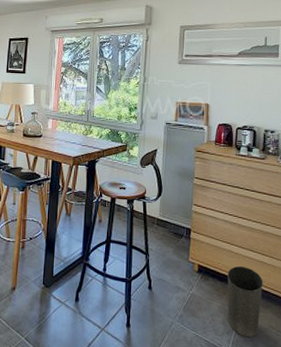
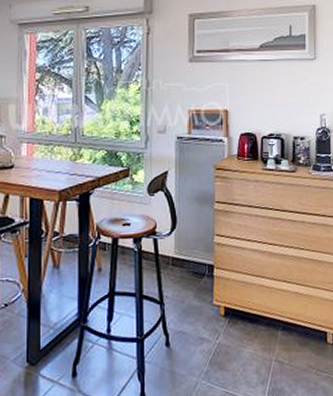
waste basket: present [227,265,264,338] -> none [259,301,300,384]

